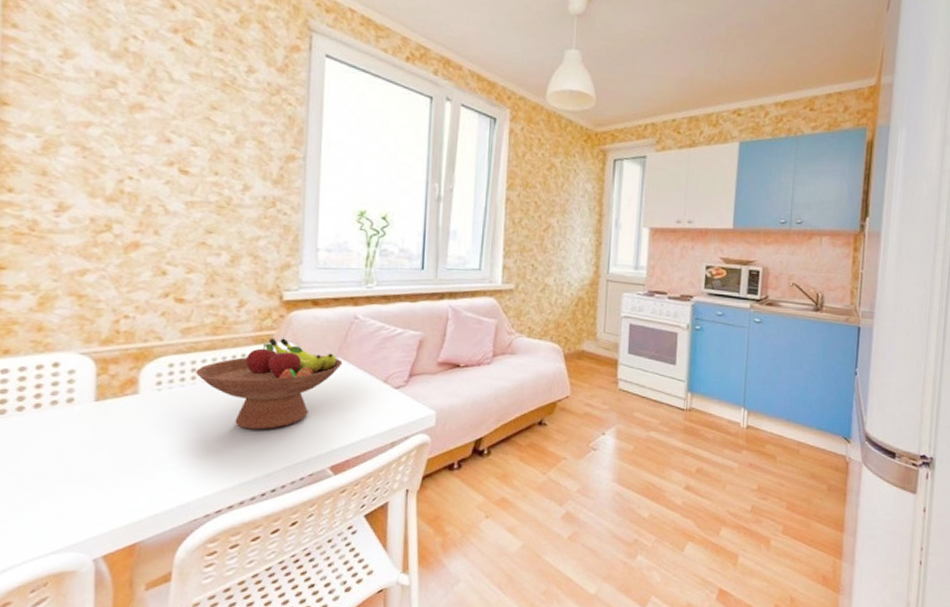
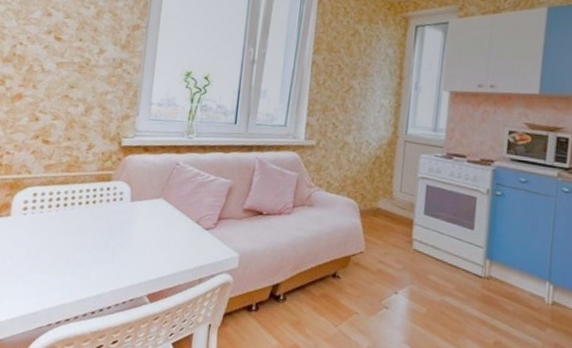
fruit bowl: present [196,337,343,430] -> none [52,177,164,256]

